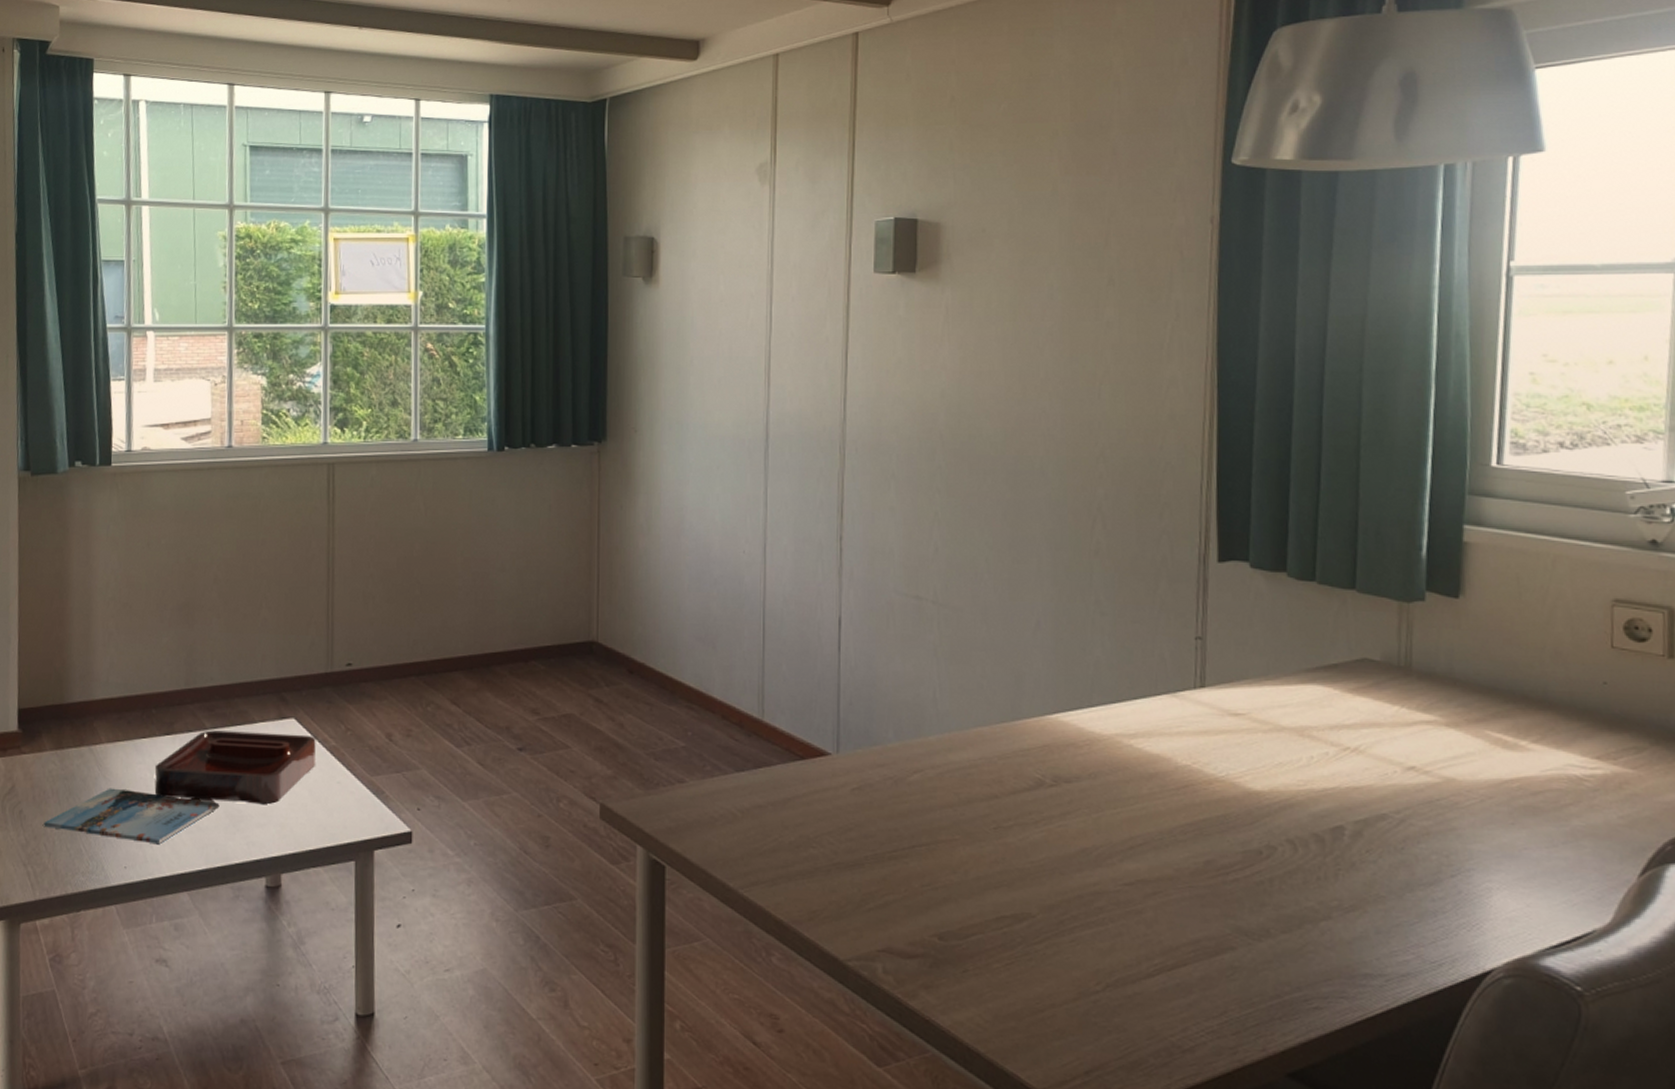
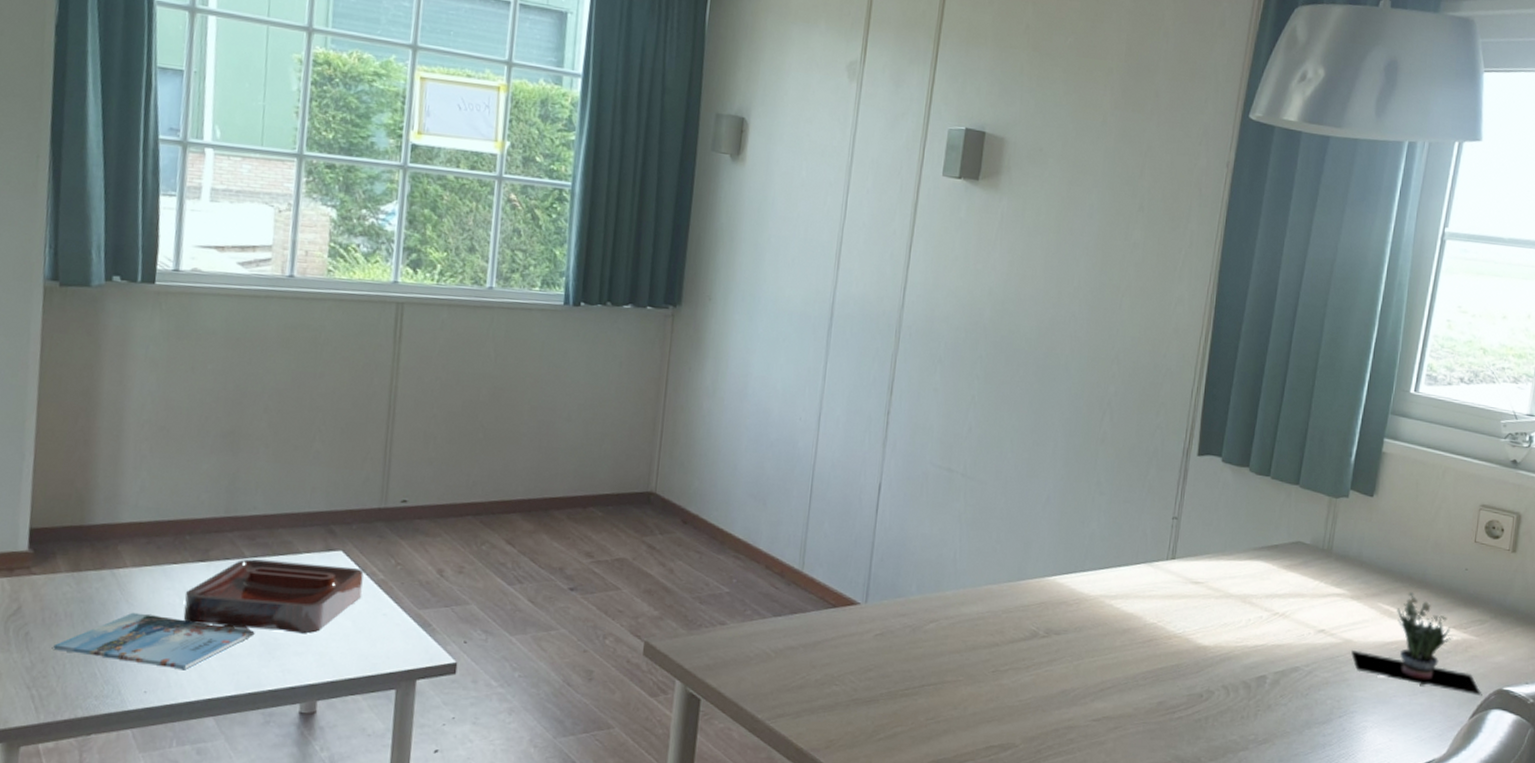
potted flower: none [1456,715,1654,847] -> present [1351,592,1482,697]

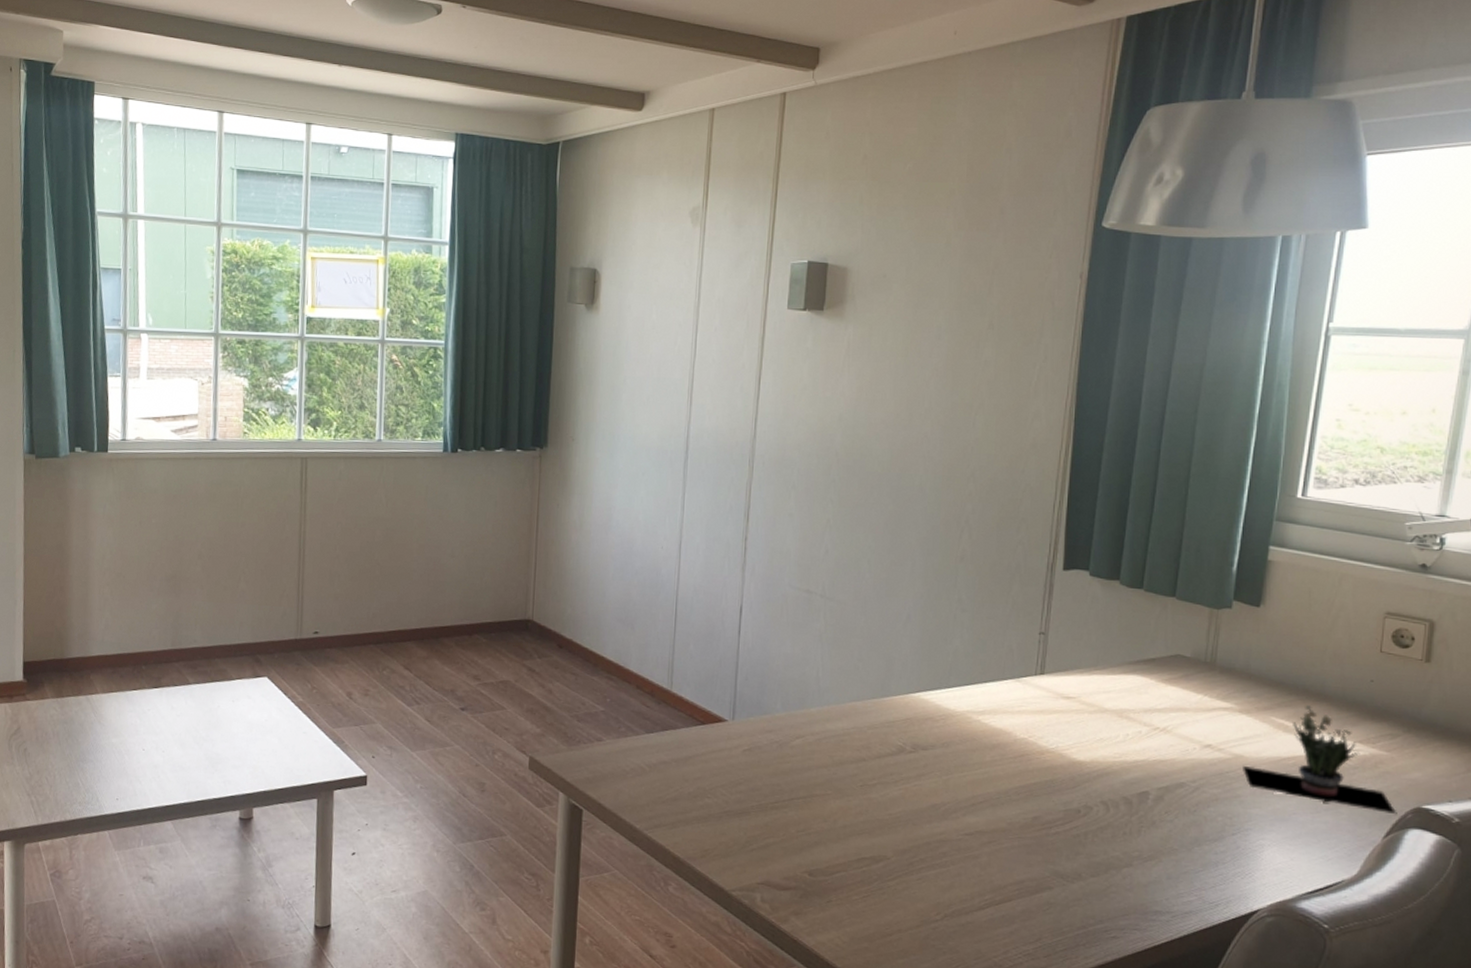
magazine: present [53,612,255,670] -> none [45,731,201,781]
decorative tray: present [183,559,364,633] -> none [143,685,286,749]

